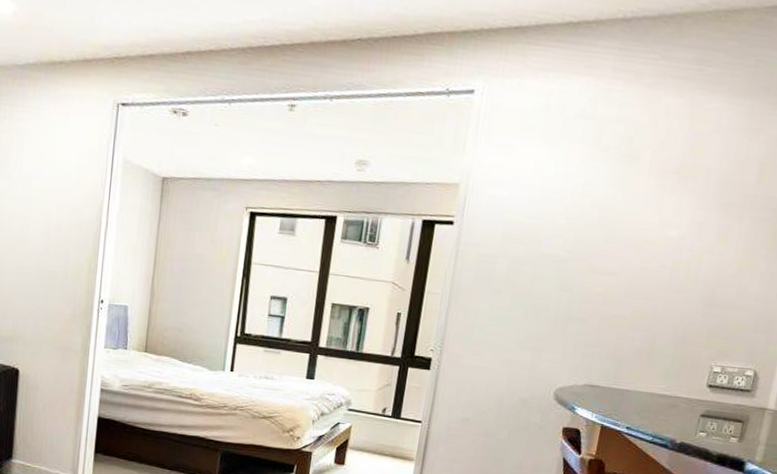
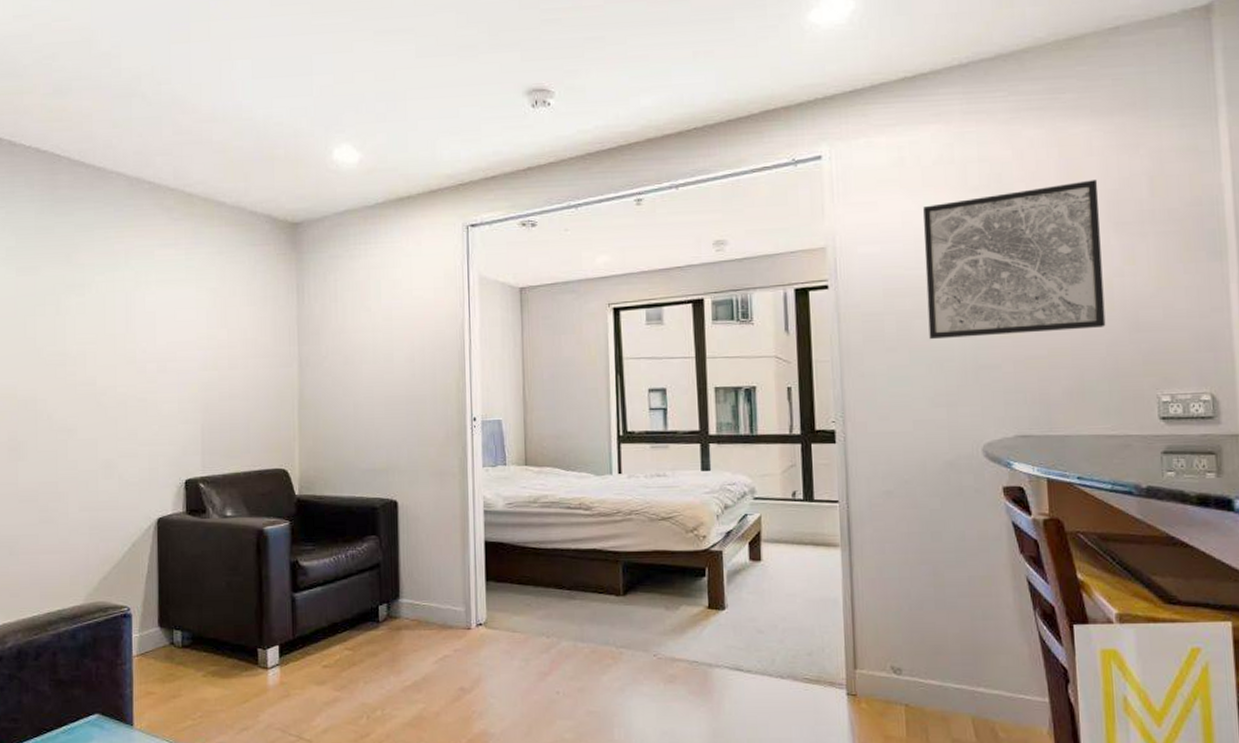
wall art: none [532,157,716,298] -> present [923,180,1106,340]

